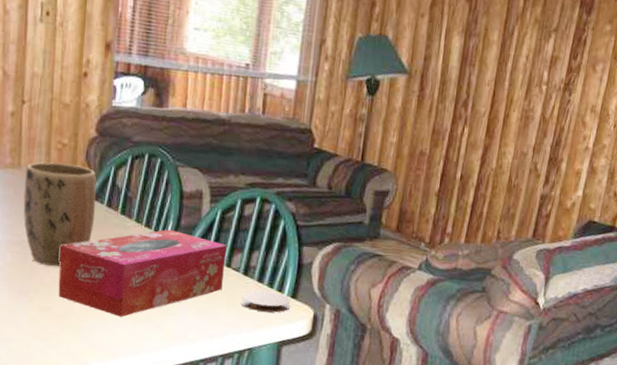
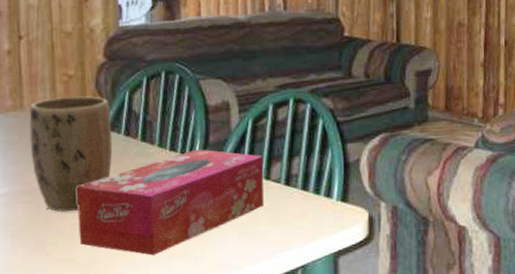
coaster: present [241,290,291,313] -> none [287,198,341,223]

